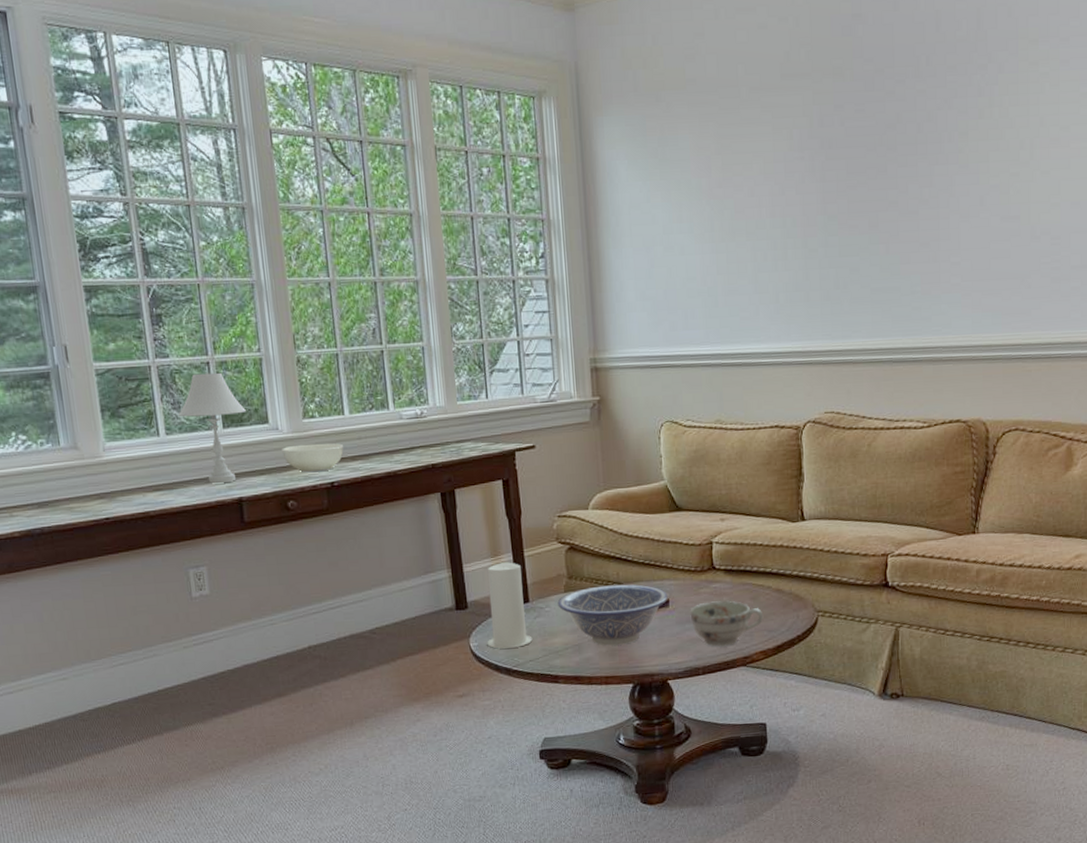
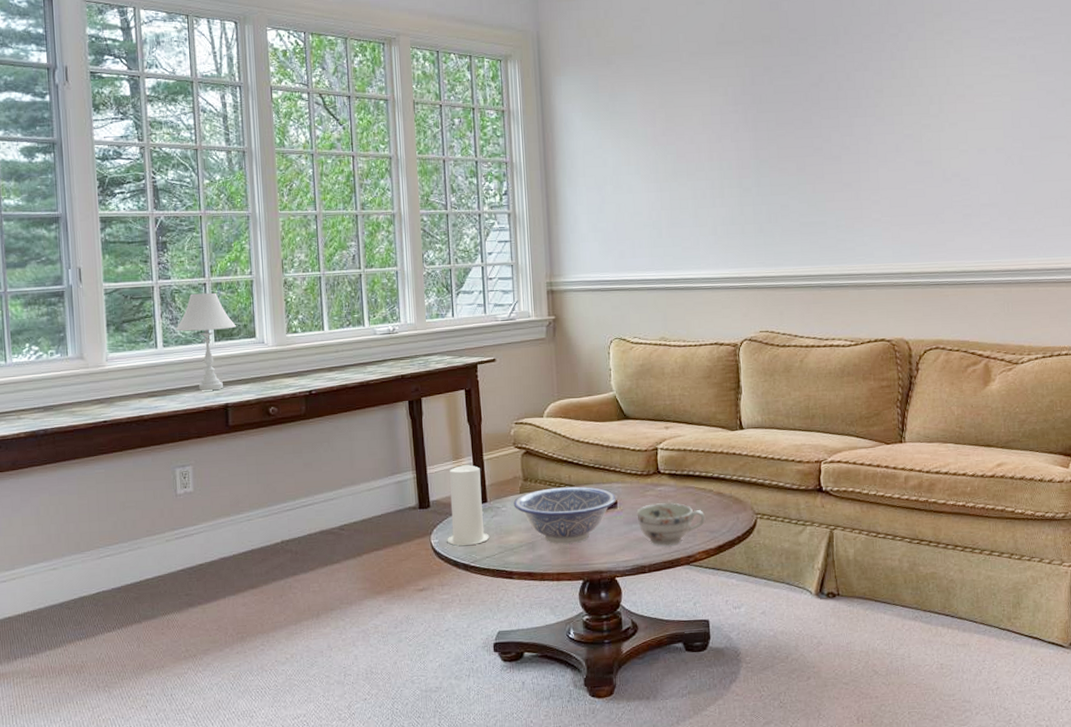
bowl: present [282,443,344,473] -> none [266,355,323,382]

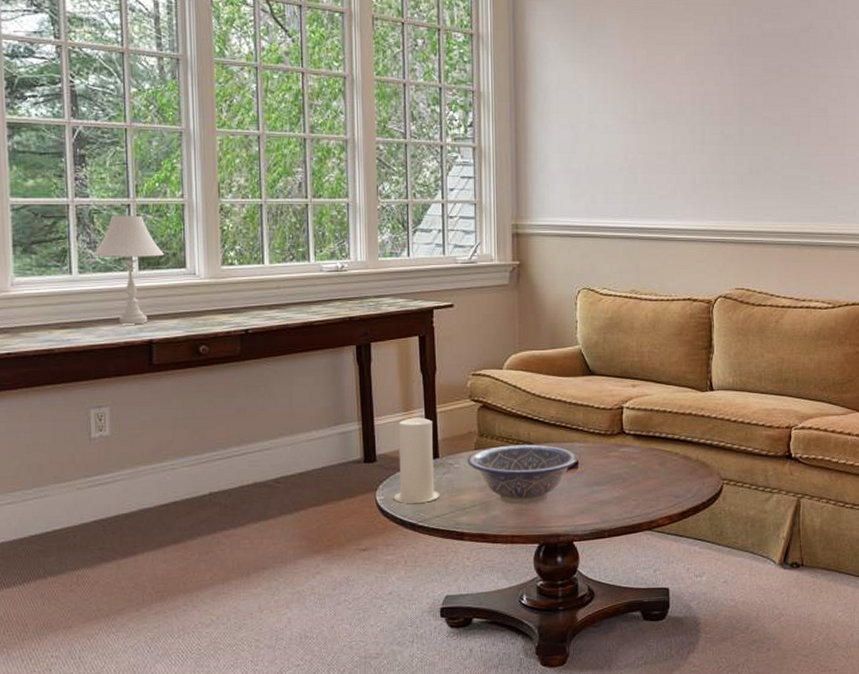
teacup: present [635,503,706,547] -> none [597,465,670,511]

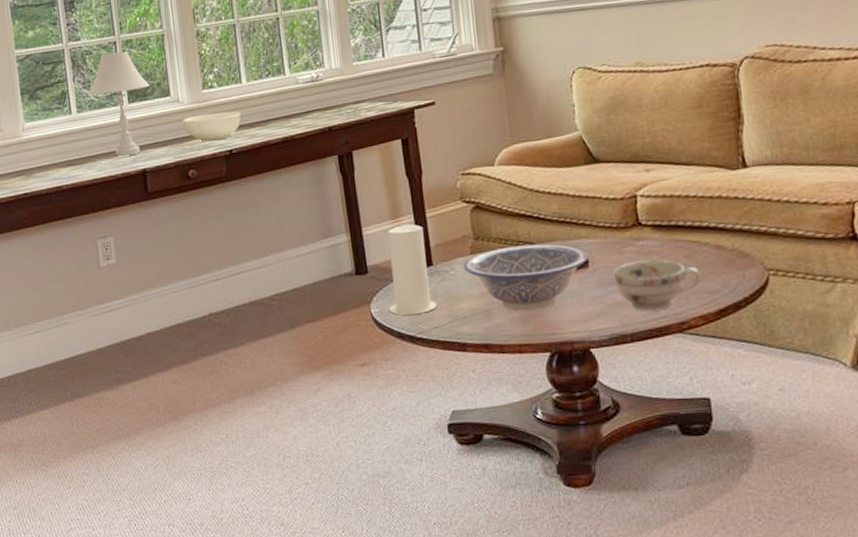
bowl: none [197,290,262,319] -> present [183,111,242,142]
teacup: none [597,465,670,511] -> present [612,260,702,312]

